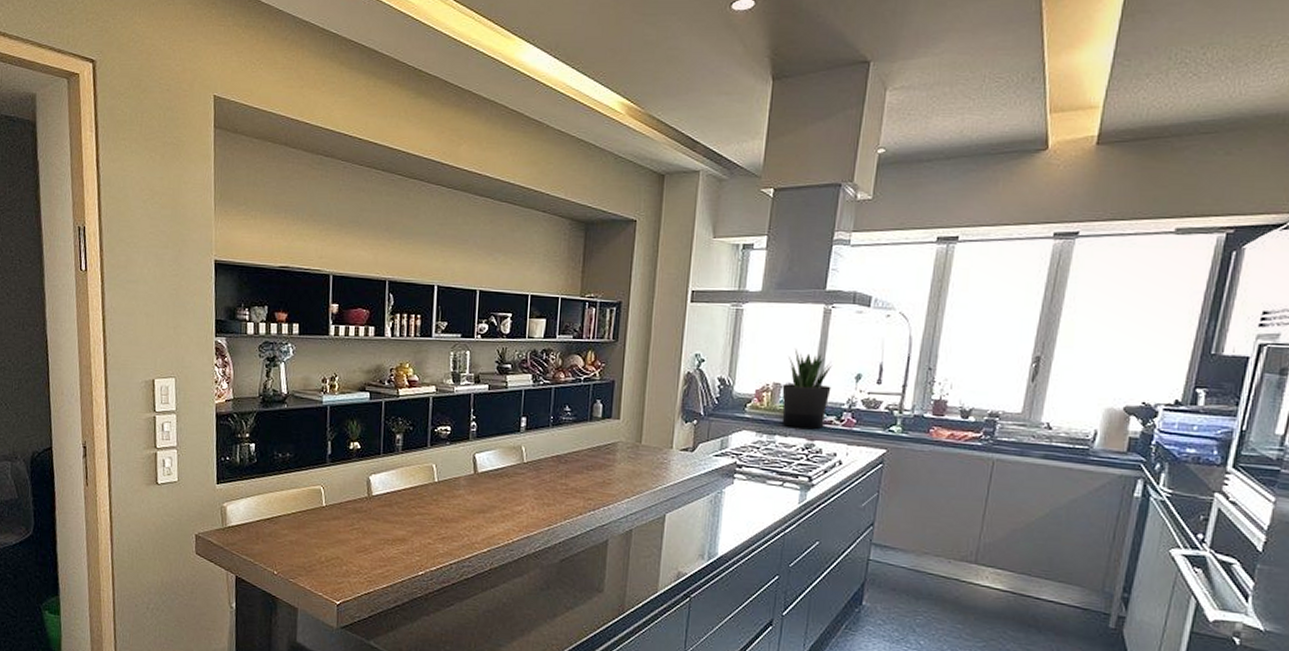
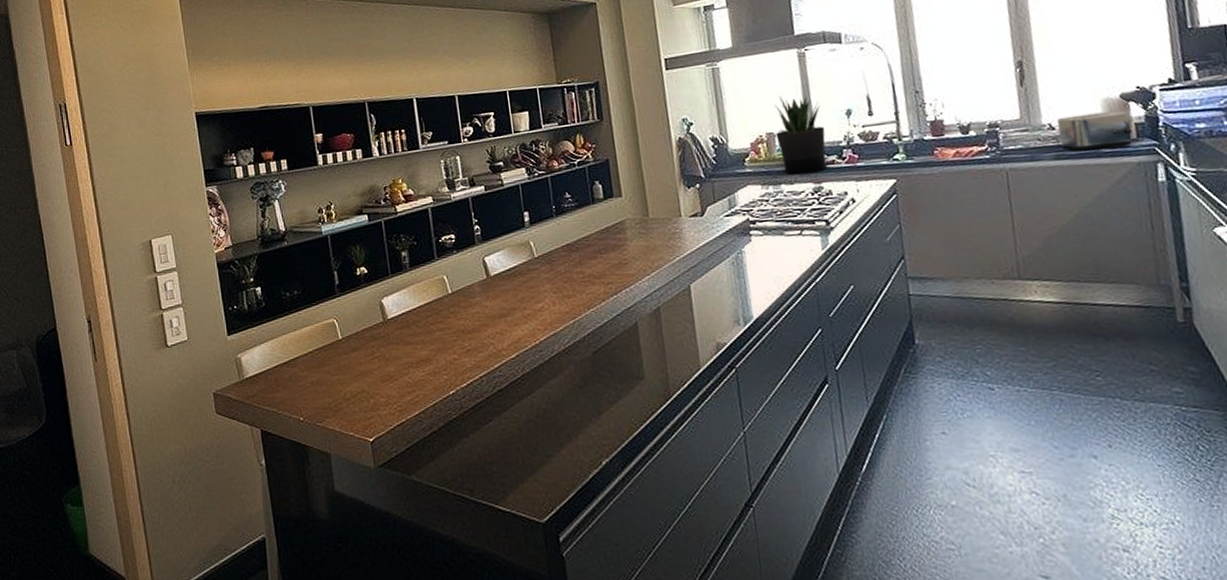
toaster: none [1052,418,1126,458] -> present [1057,111,1133,151]

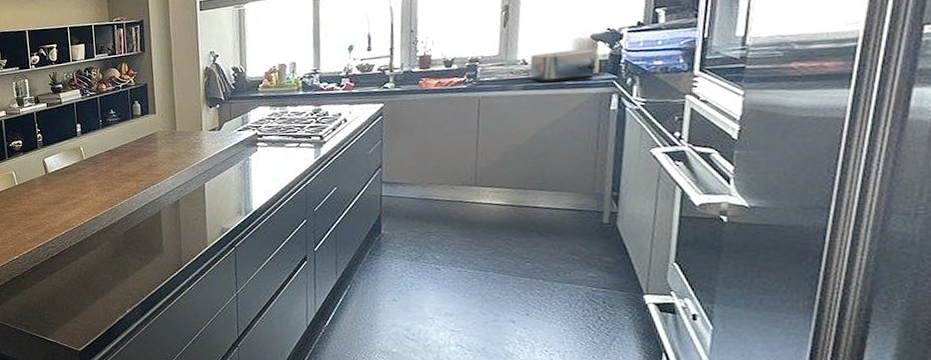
planter: present [775,95,827,174] -> none [287,33,329,98]

